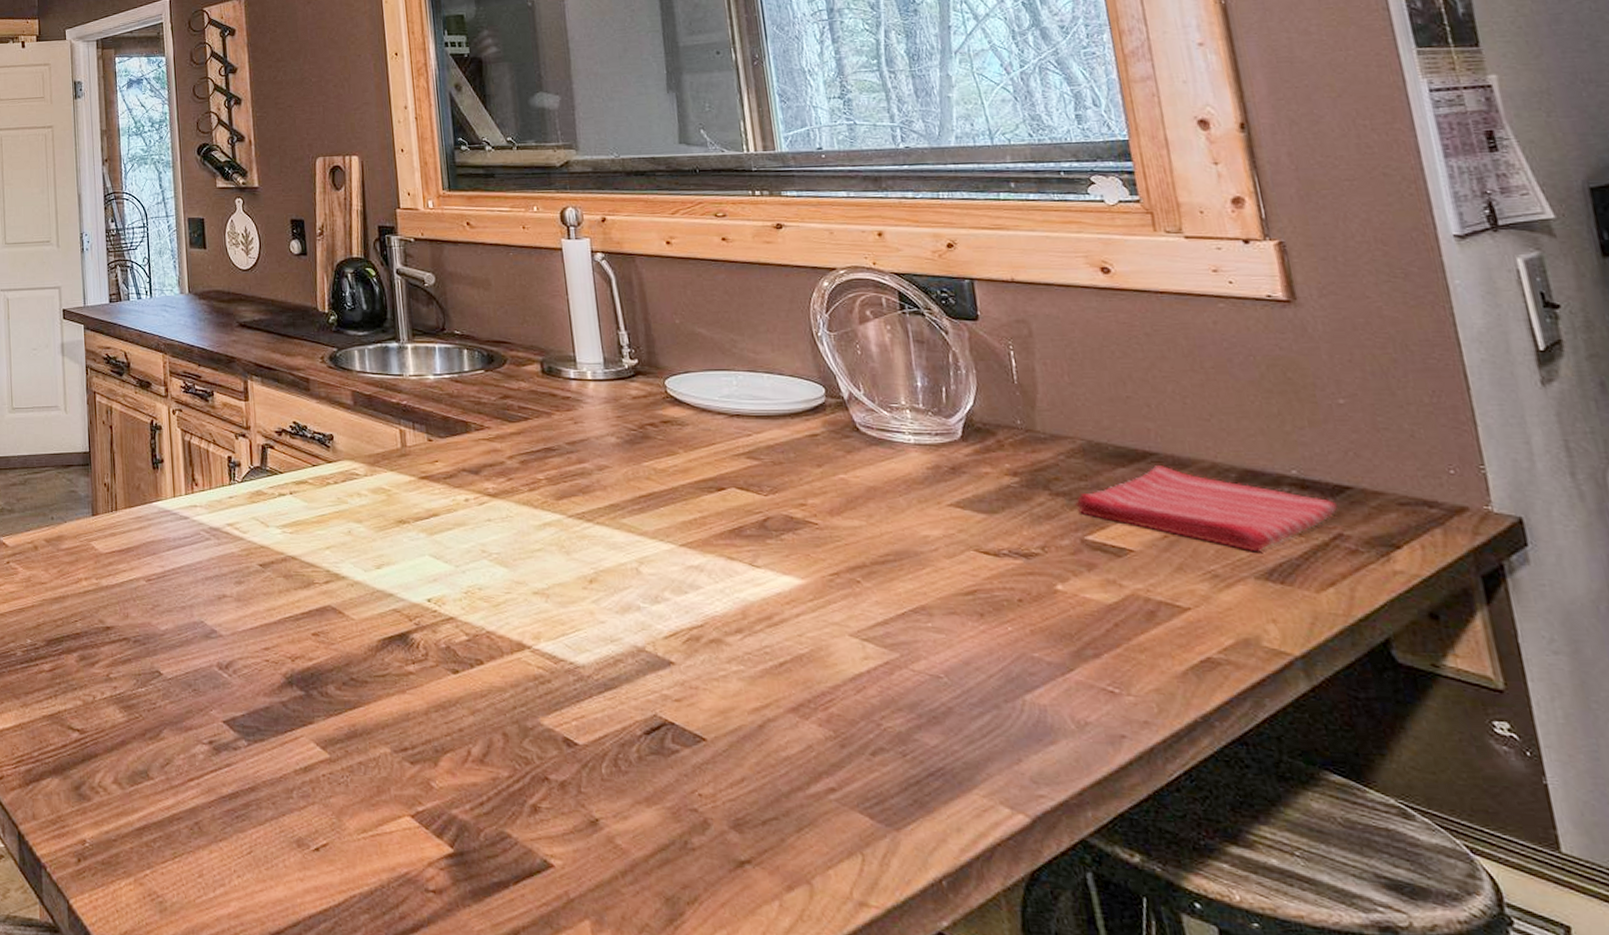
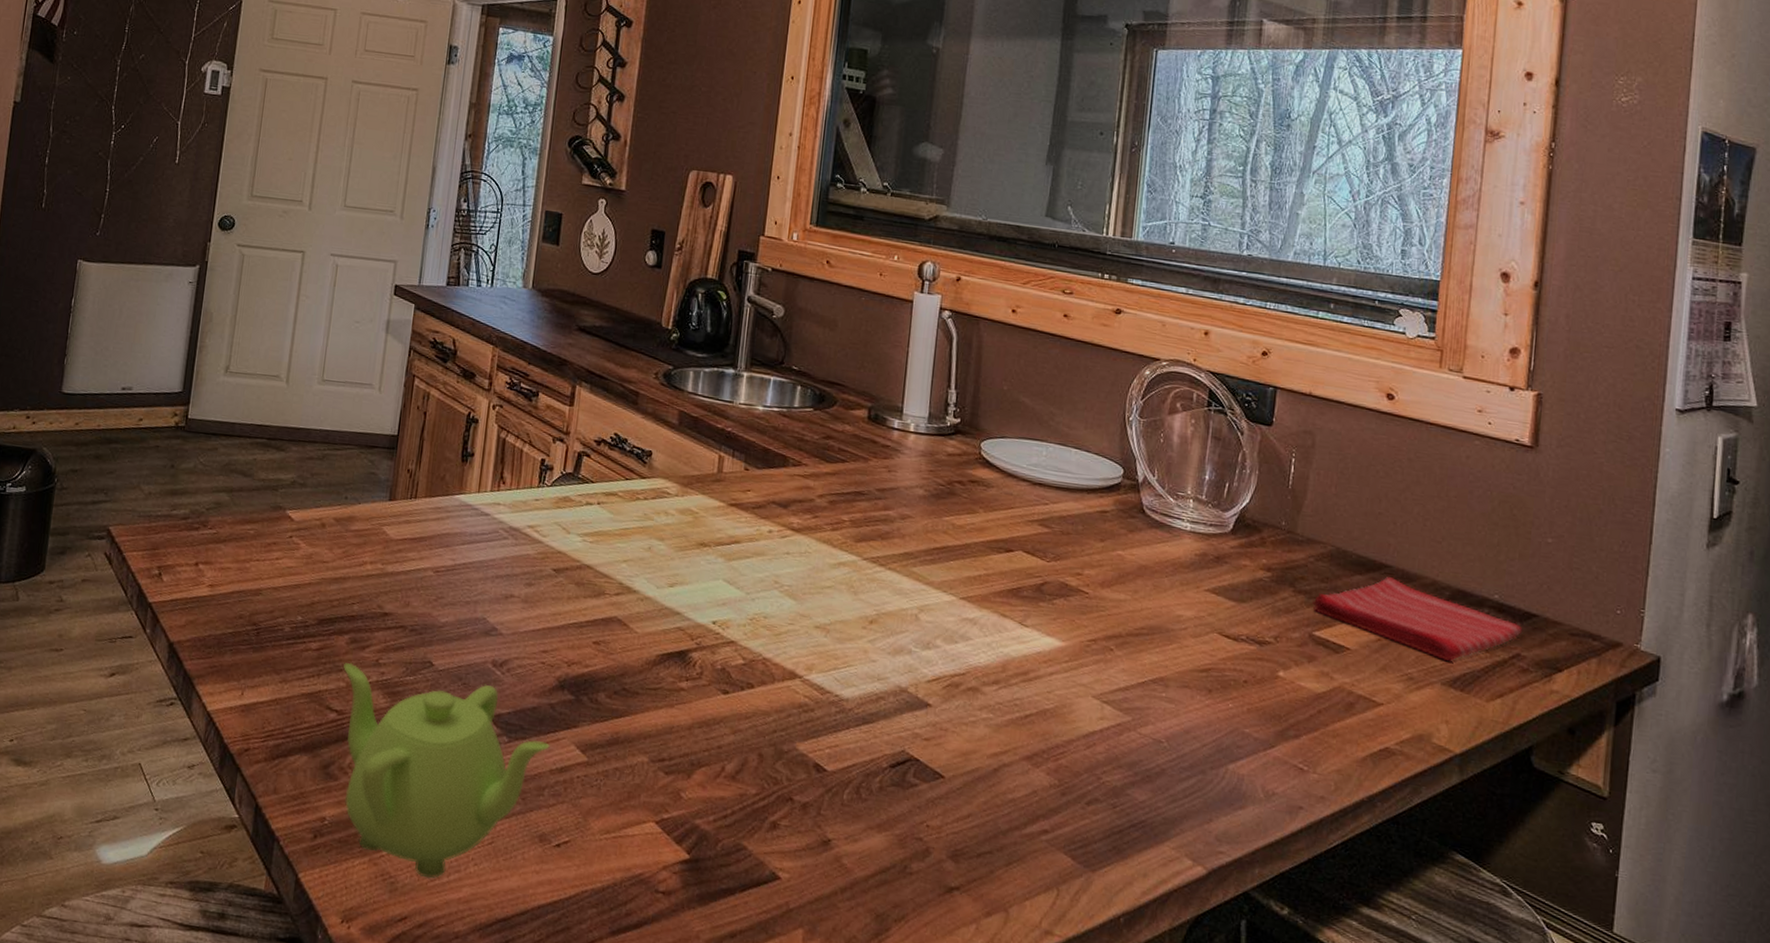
teapot: none [77,680,290,895] -> present [343,662,550,879]

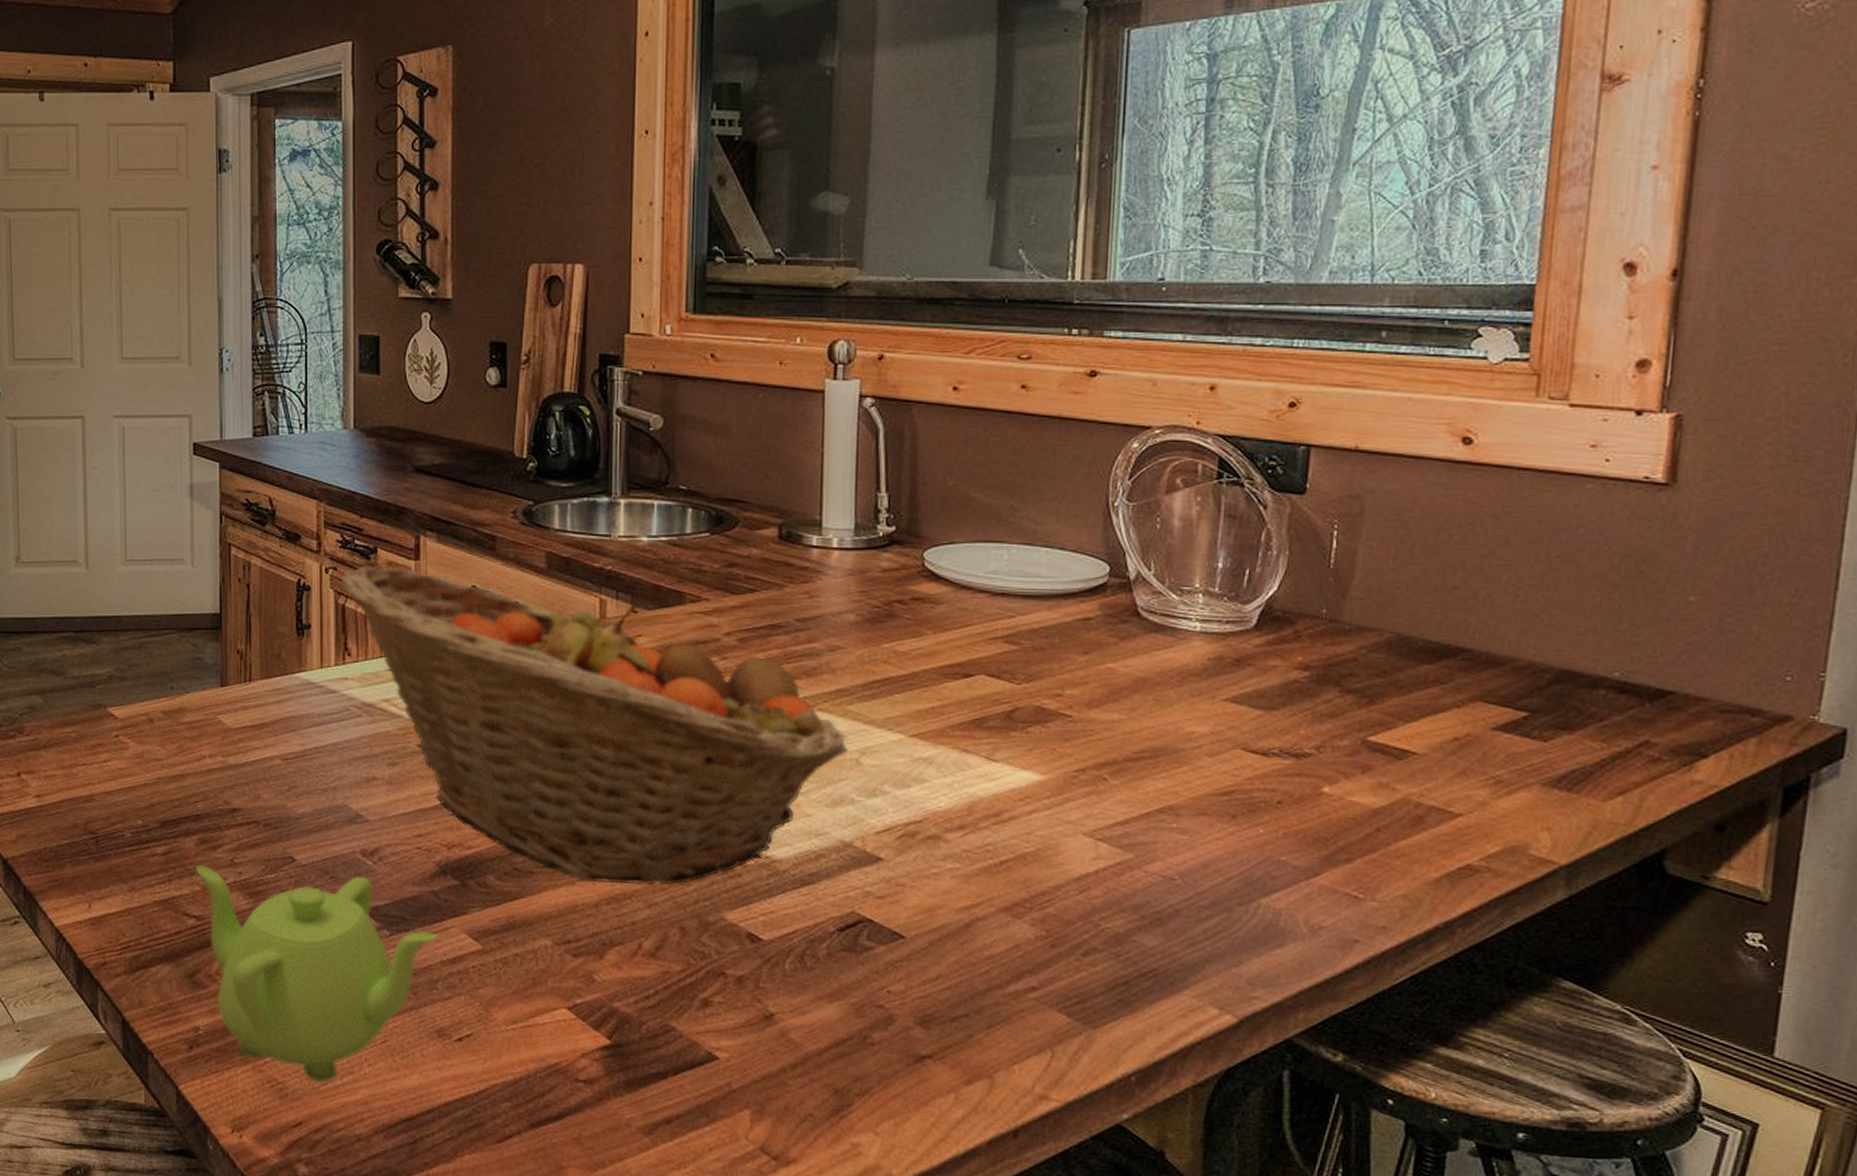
fruit basket: none [506,406,910,714] -> present [342,564,848,885]
dish towel: present [1312,577,1523,662] -> none [1365,663,1654,758]

